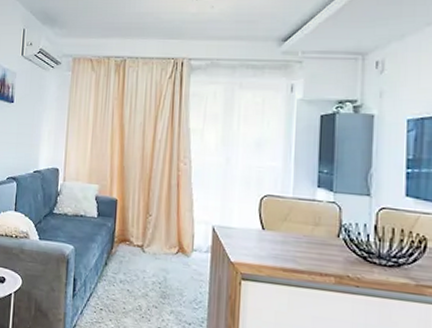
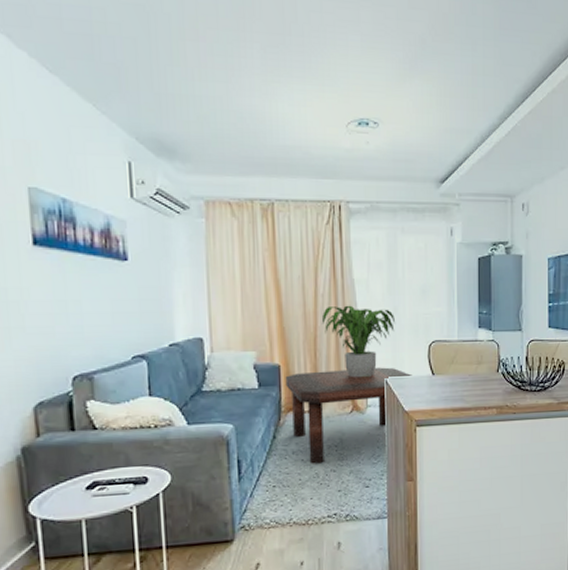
coffee table: none [120,209,241,298] -> present [285,367,412,464]
potted plant: none [158,152,227,223] -> present [323,305,395,378]

